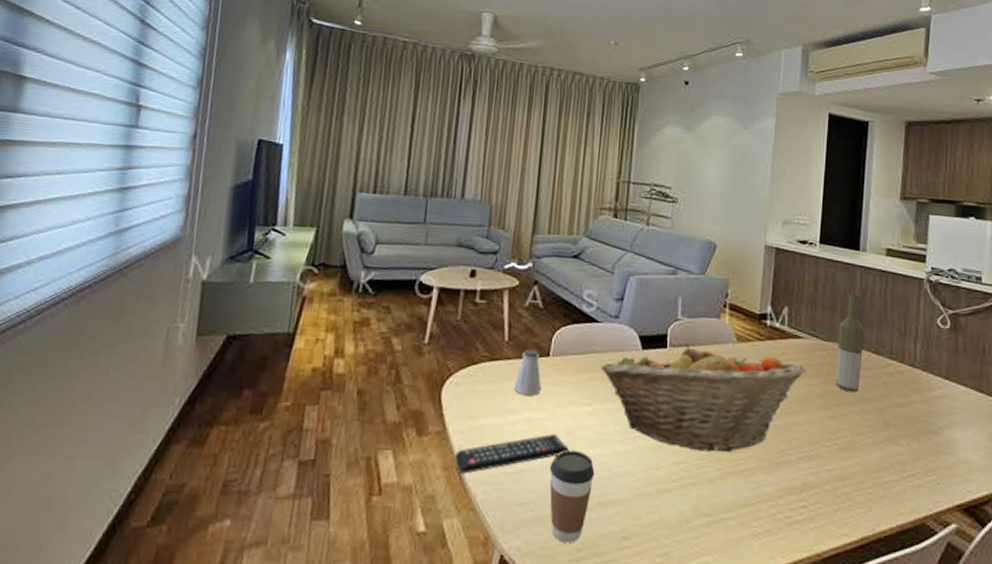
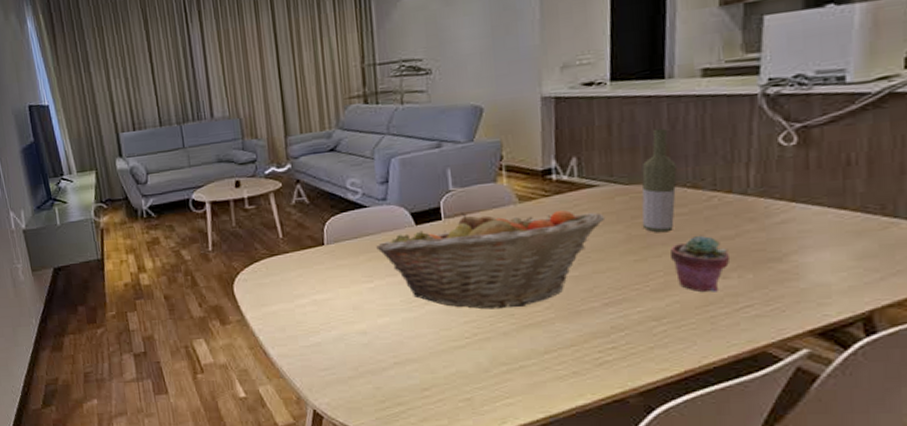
remote control: present [455,434,569,474] -> none [257,311,359,351]
saltshaker: present [513,348,542,396] -> none [296,241,323,281]
coffee cup: present [549,450,595,543] -> none [343,322,387,397]
potted succulent: none [855,399,901,458] -> present [669,235,731,293]

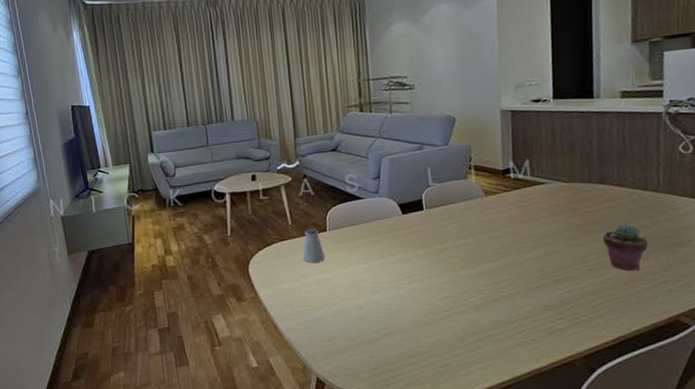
saltshaker: none [296,241,323,281] -> present [302,227,326,263]
fruit basket: present [376,210,606,309] -> none [370,203,553,287]
bottle: present [641,128,677,233] -> none [579,137,606,222]

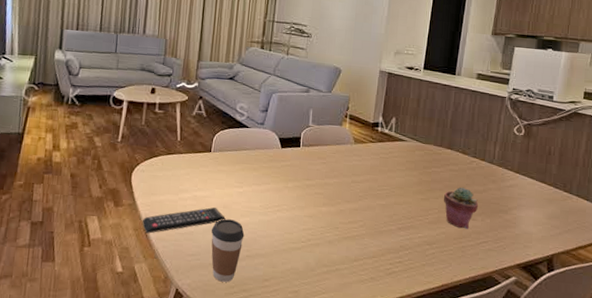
remote control: none [269,288,355,325] -> present [142,207,226,234]
saltshaker: present [302,227,326,263] -> none [184,146,206,180]
coffee cup: none [343,298,379,364] -> present [211,219,245,282]

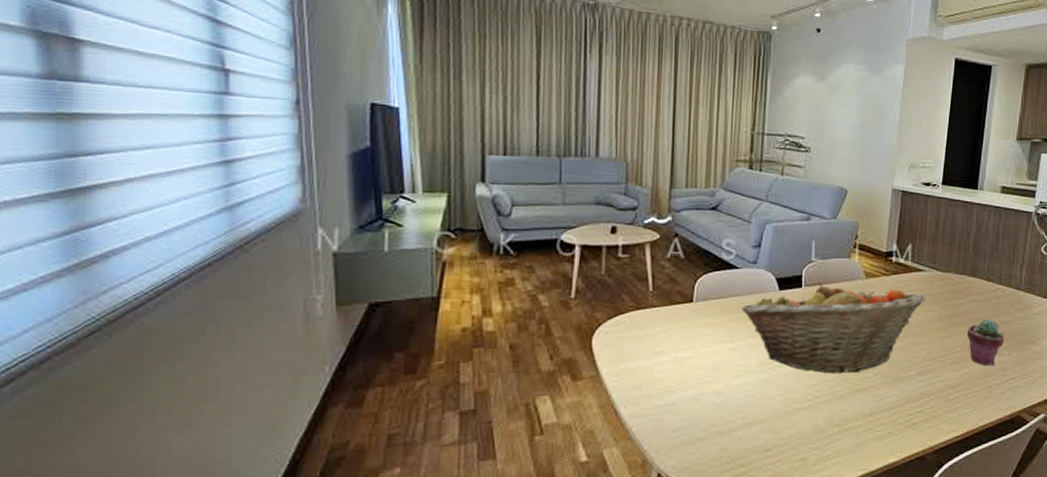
remote control: present [142,207,226,234] -> none [610,370,715,410]
coffee cup: present [211,219,245,282] -> none [698,382,739,458]
fruit basket: none [250,143,408,223] -> present [742,281,927,374]

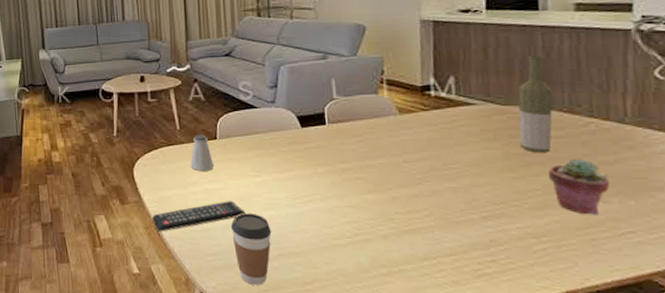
remote control: none [610,370,715,410] -> present [152,201,246,232]
saltshaker: none [660,296,687,338] -> present [190,134,215,171]
coffee cup: none [698,382,739,458] -> present [231,213,272,286]
fruit basket: present [742,281,927,374] -> none [264,118,483,213]
bottle: none [951,229,978,315] -> present [518,55,553,153]

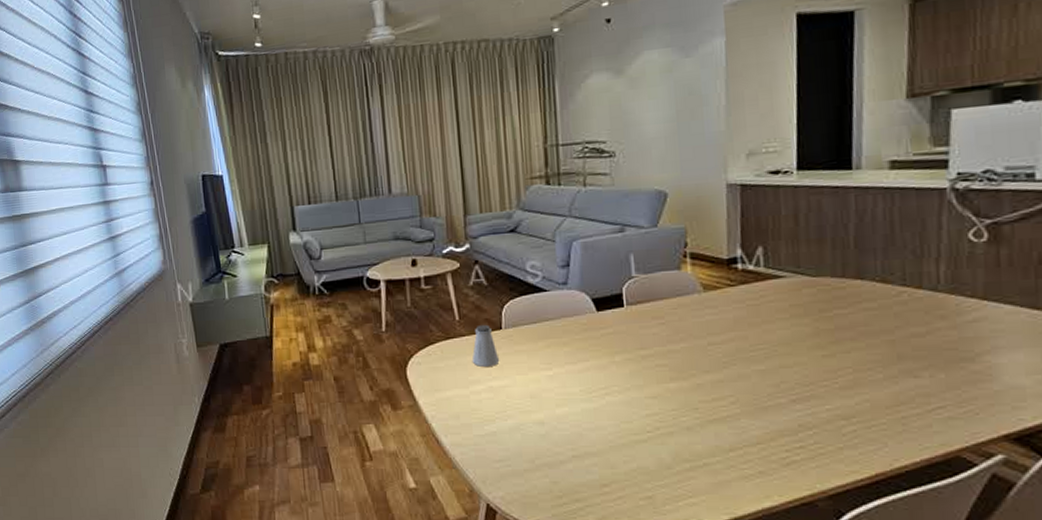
remote control: present [152,201,246,232] -> none [430,399,536,439]
coffee cup: present [231,213,272,286] -> none [520,412,565,491]
bottle: present [518,55,553,153] -> none [829,220,866,328]
potted succulent: present [547,158,610,215] -> none [858,331,922,392]

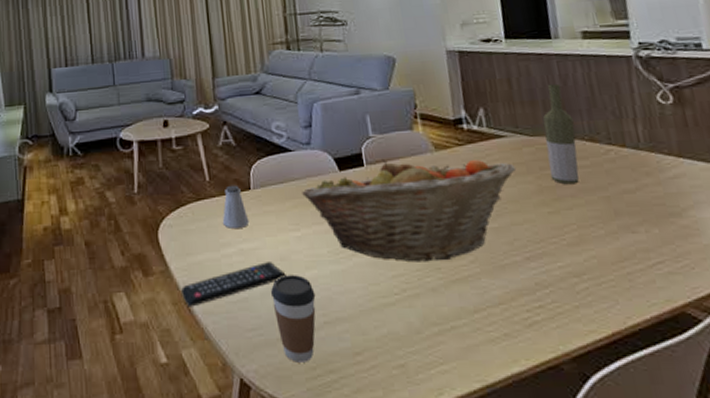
remote control: none [430,399,536,439] -> present [181,262,286,307]
coffee cup: none [520,412,565,491] -> present [271,275,316,363]
fruit basket: none [556,299,793,402] -> present [302,158,517,262]
bottle: none [829,220,866,328] -> present [542,83,580,185]

